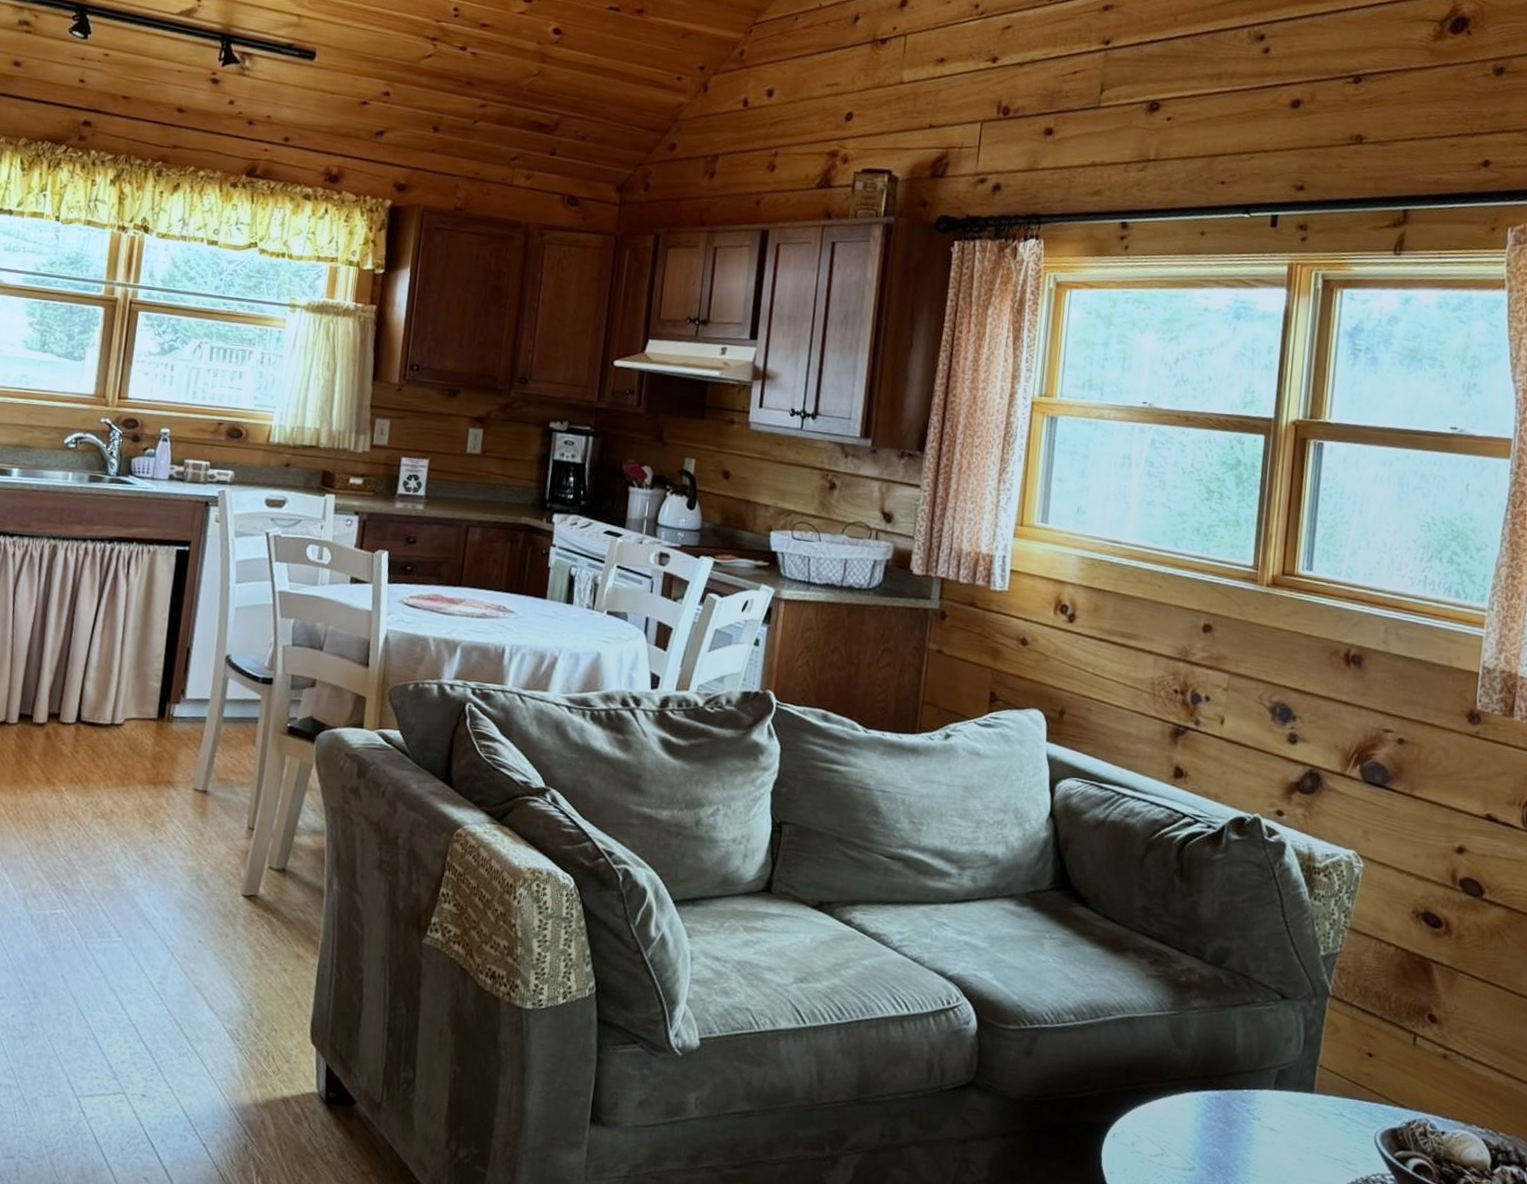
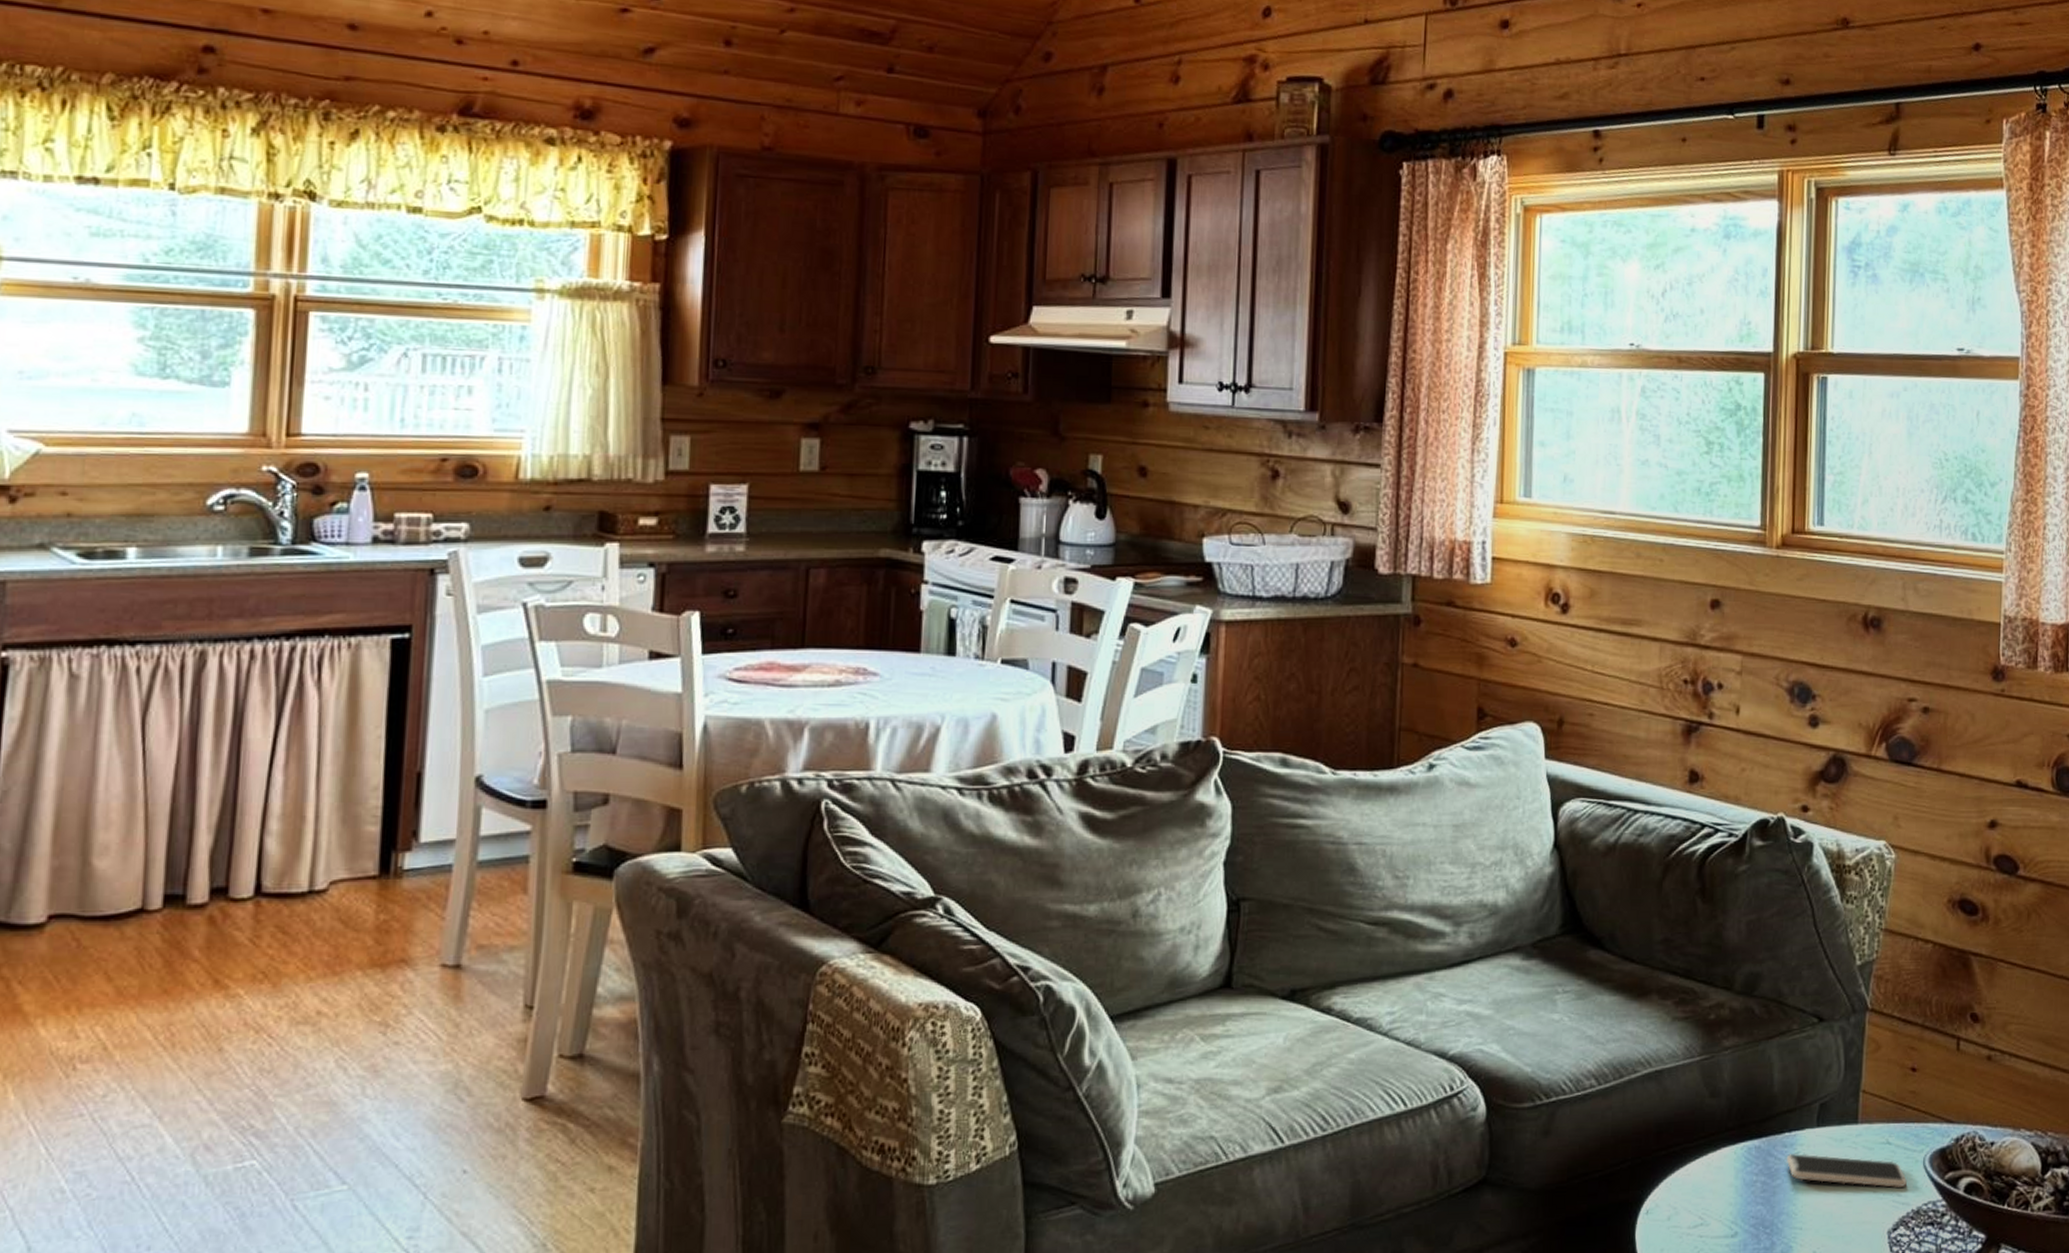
smartphone: none [1243,1108,1357,1156] -> present [1786,1153,1907,1188]

